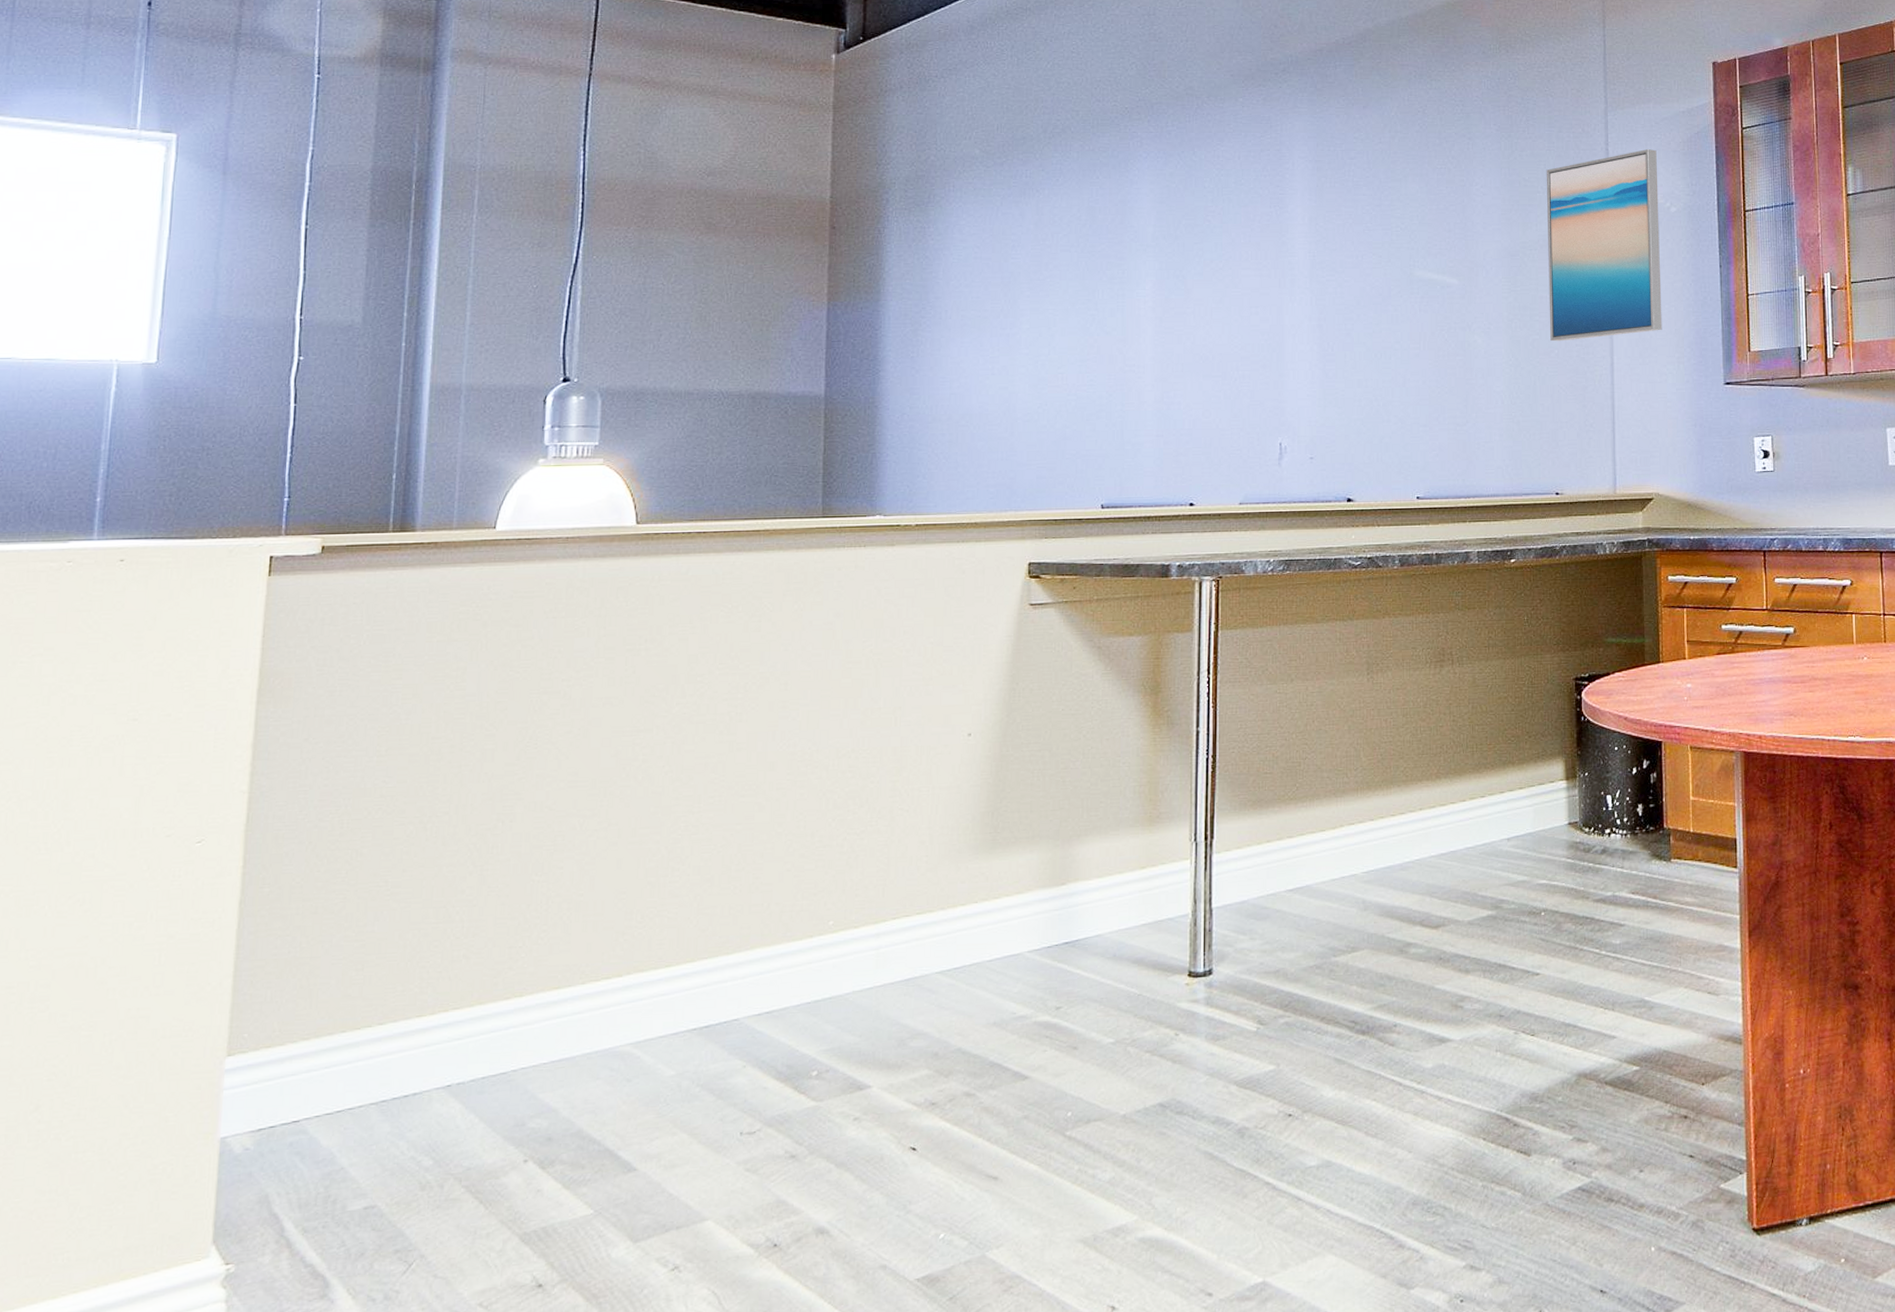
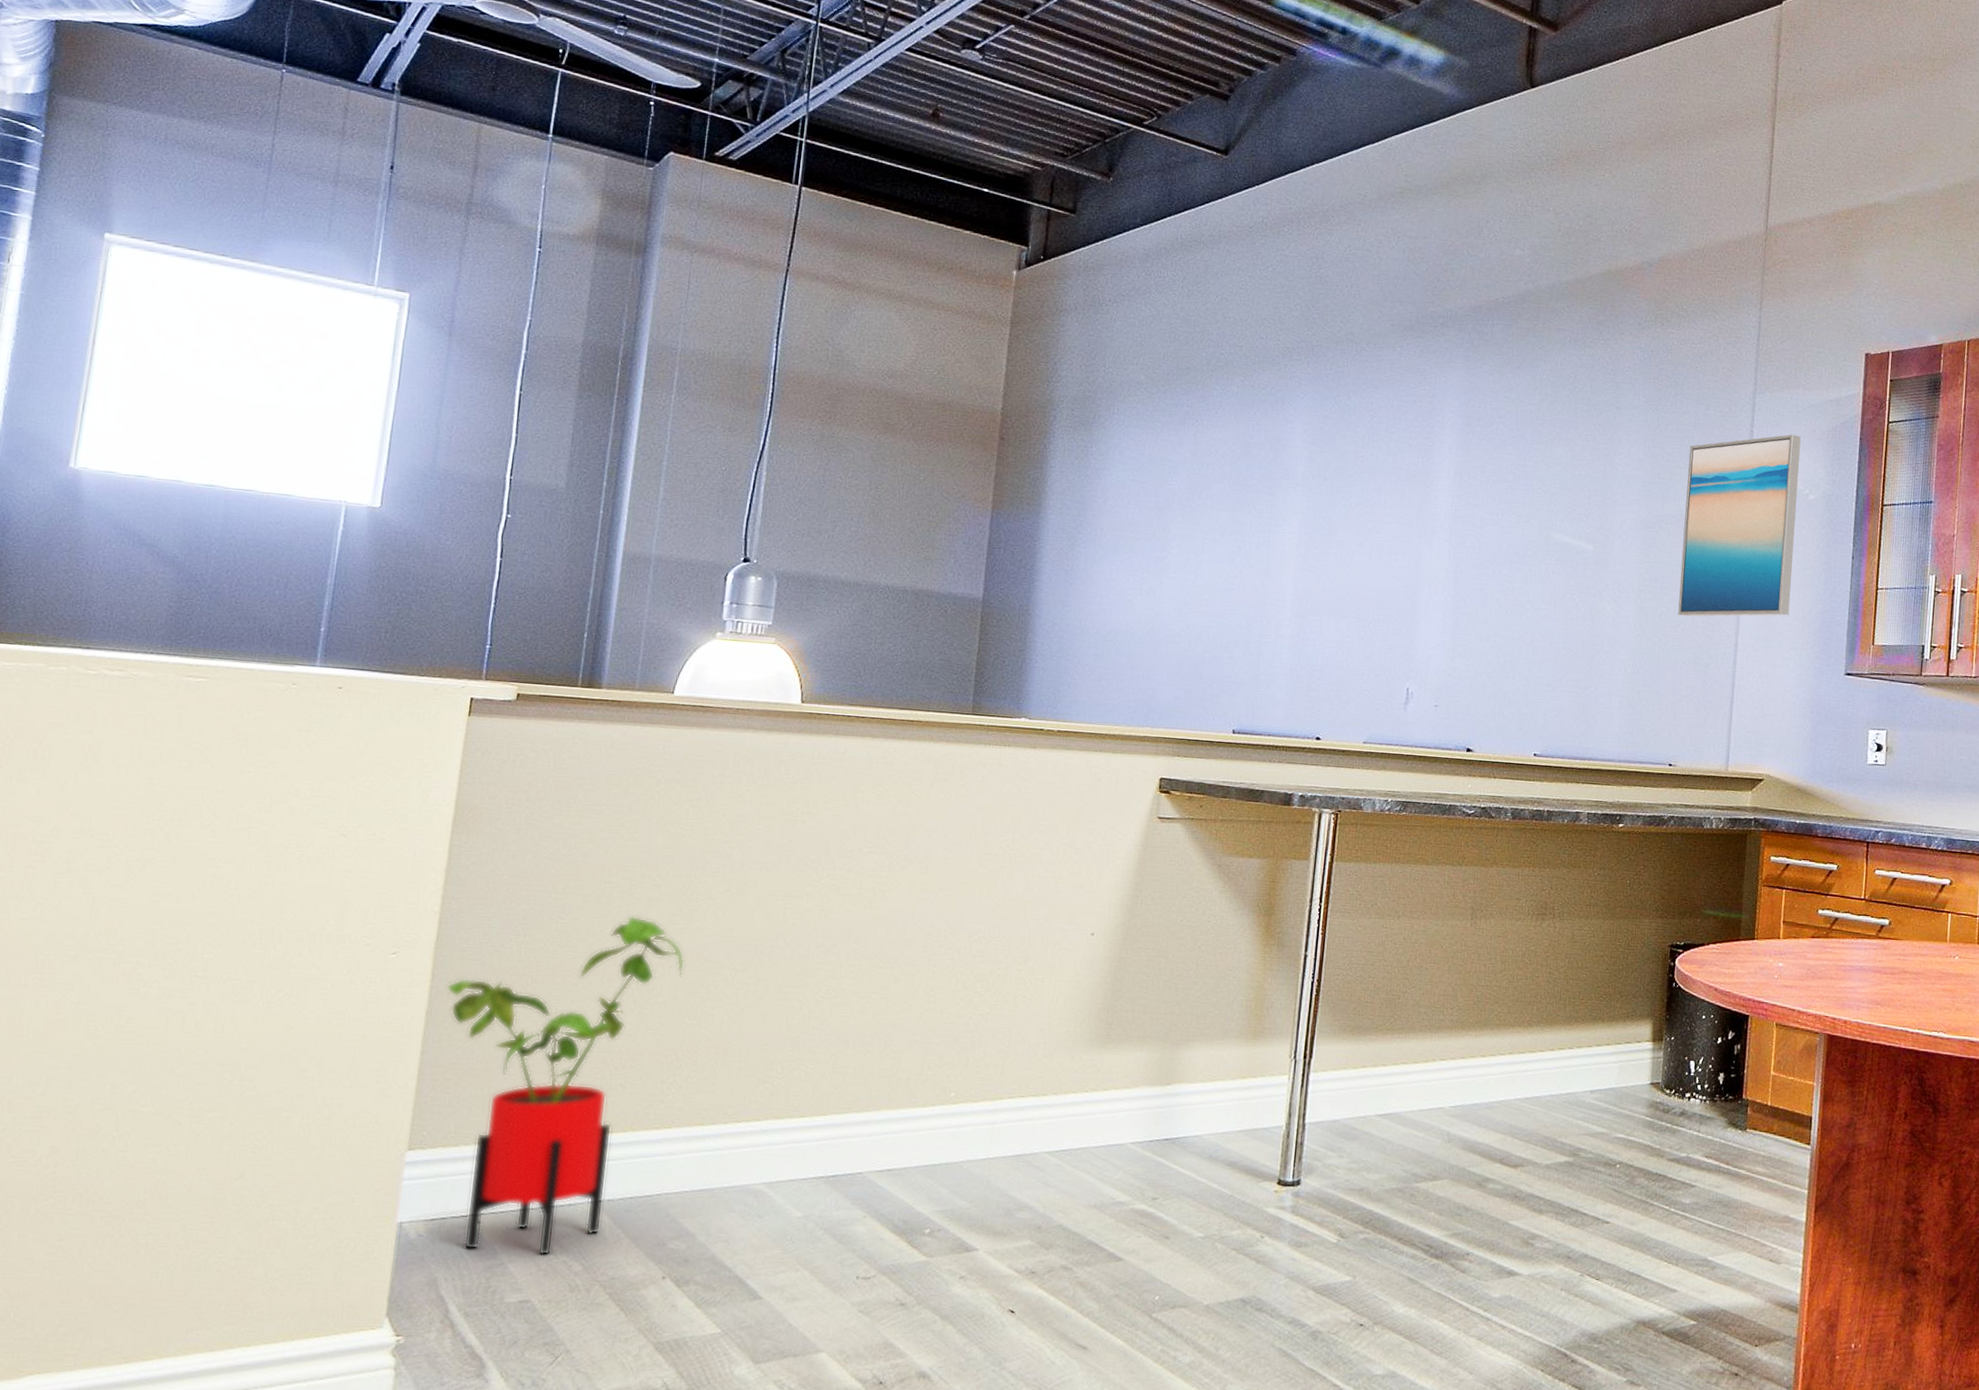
house plant: none [261,770,527,1158] -> present [447,915,685,1256]

